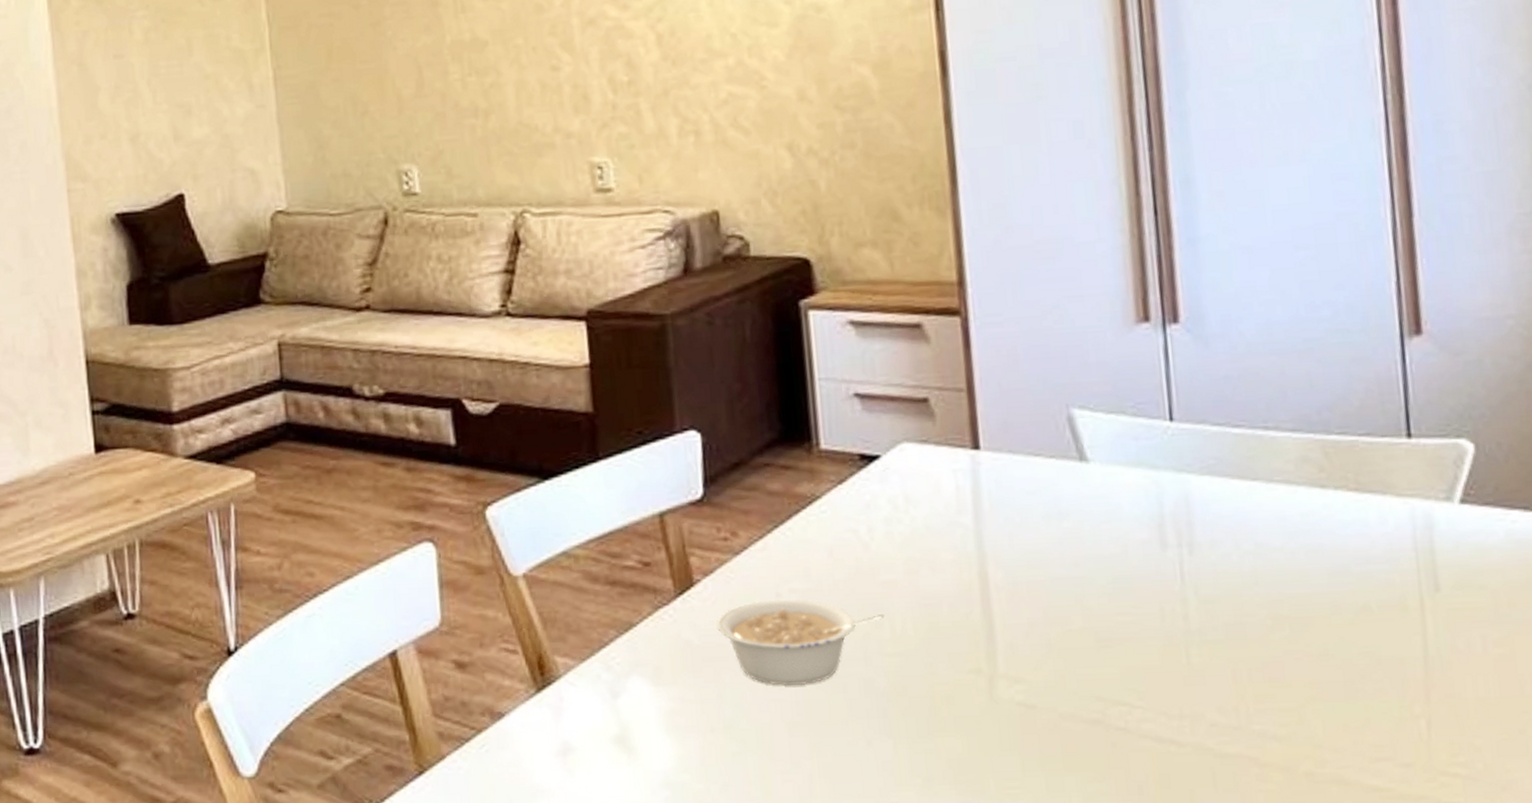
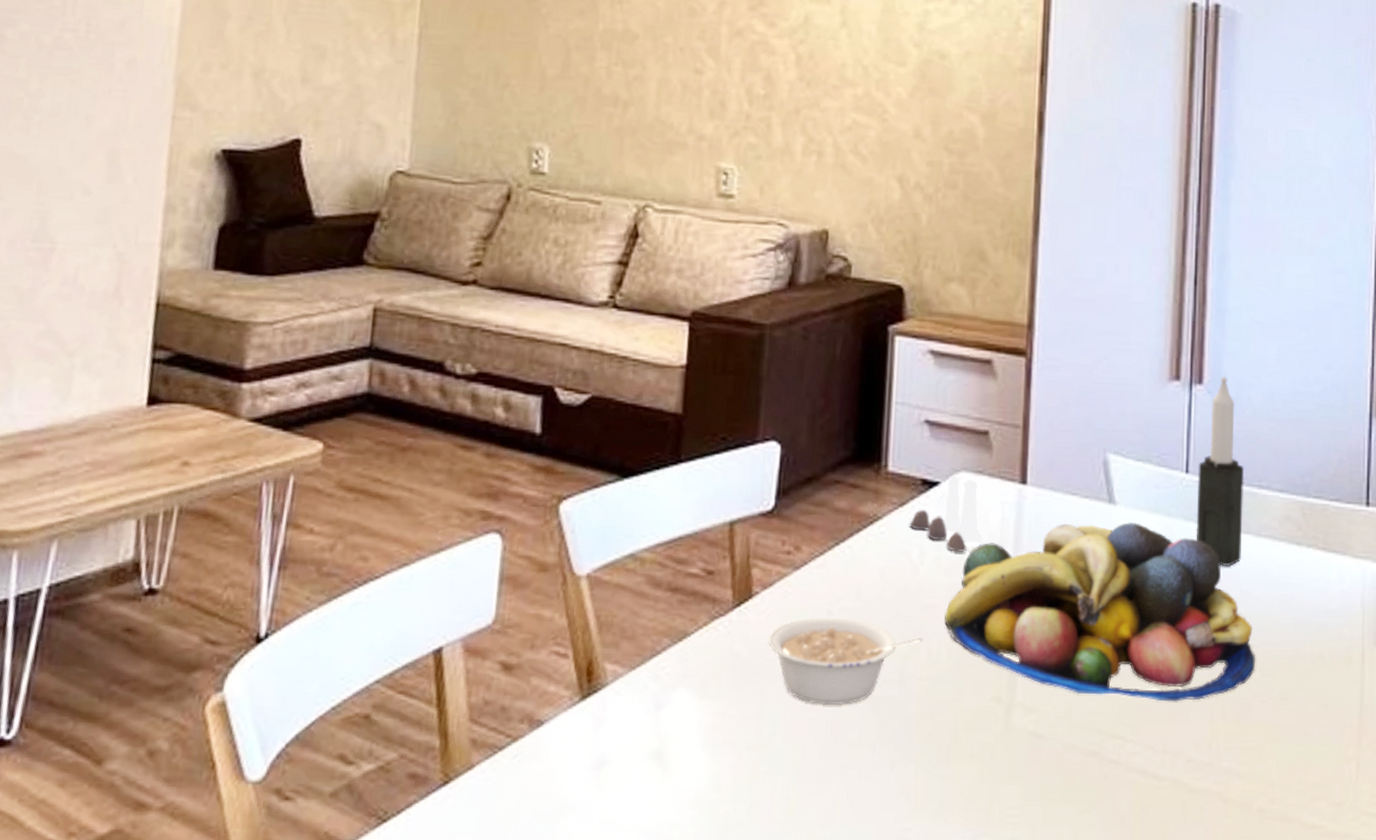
salt and pepper shaker set: none [851,446,936,526] -> present [908,474,982,553]
fruit bowl: none [905,478,1284,665] -> present [944,521,1256,702]
candle: none [1184,311,1251,518] -> present [1196,376,1245,567]

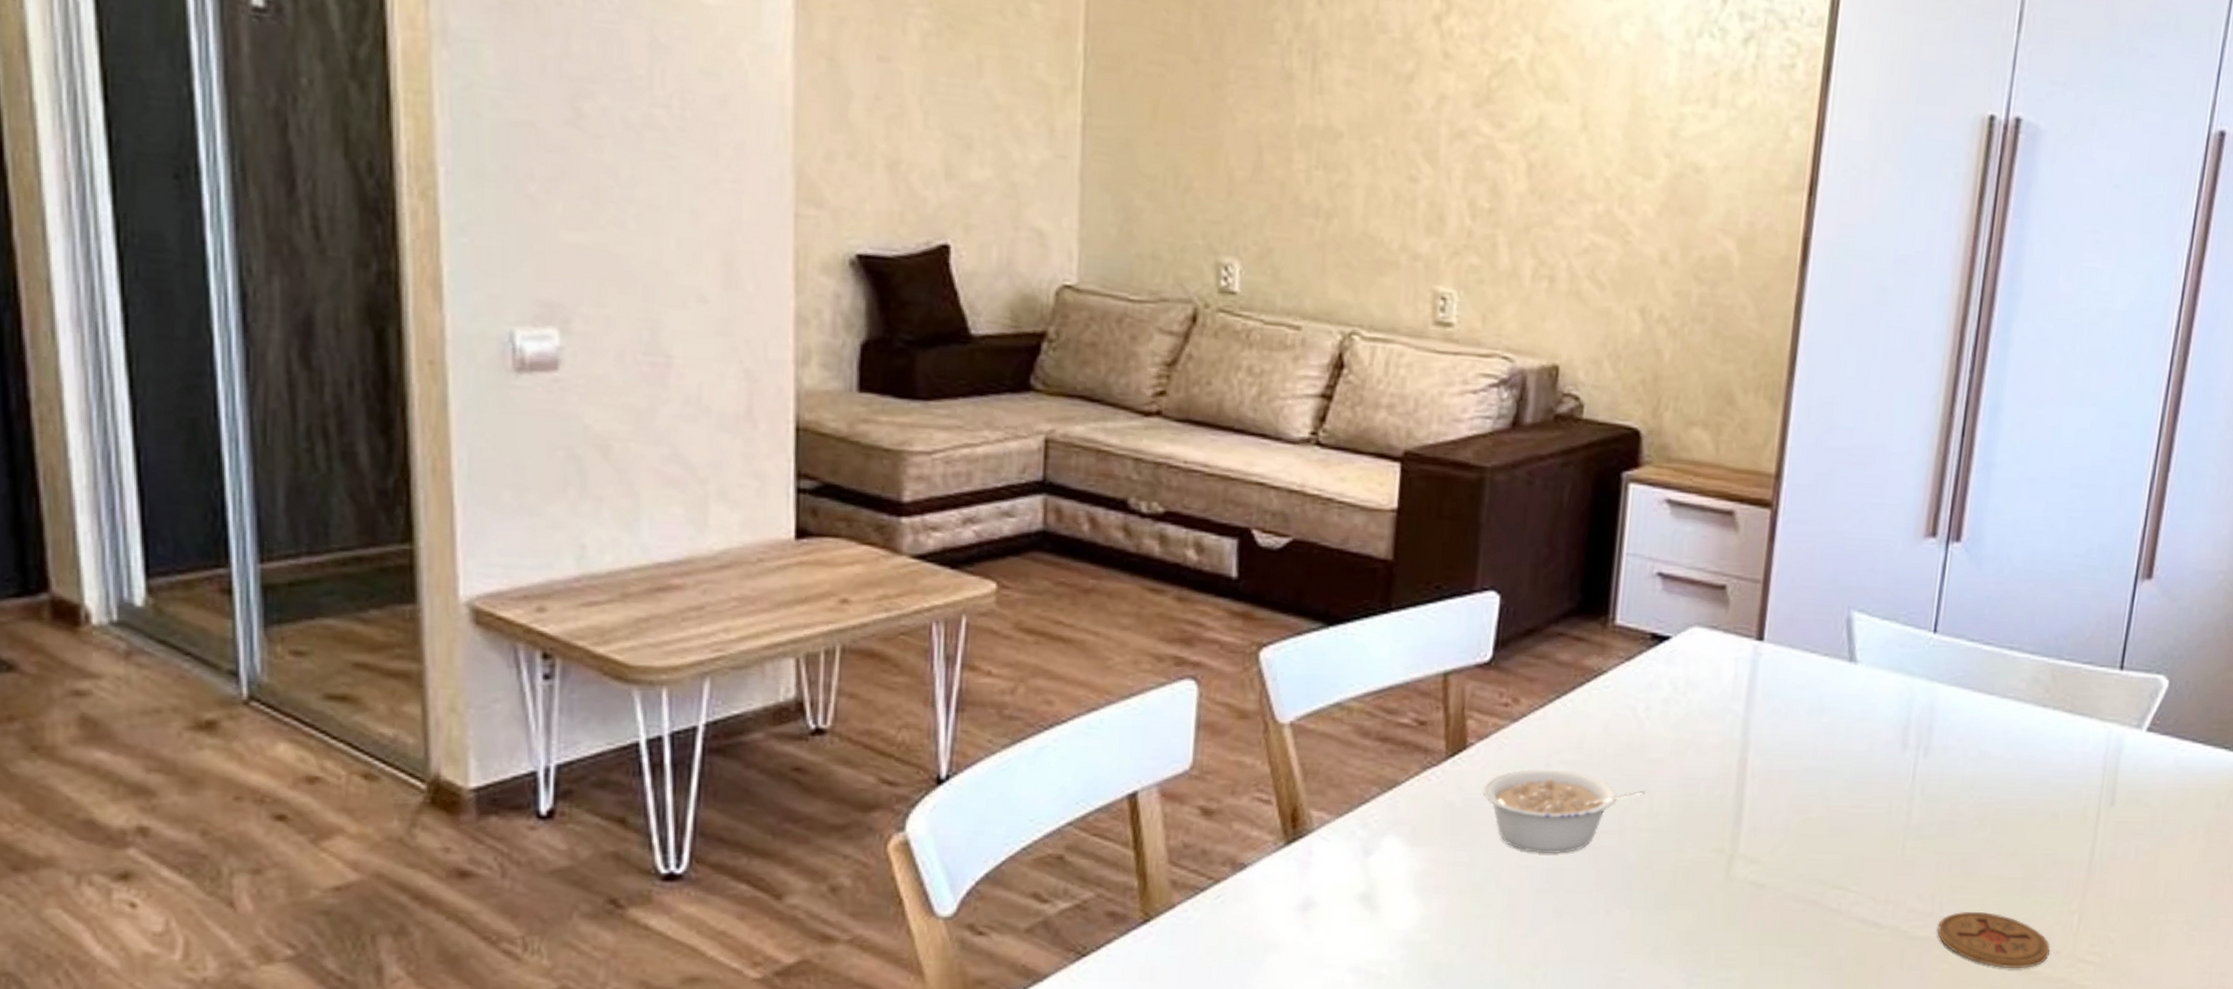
salt and pepper shaker set: present [908,474,982,553] -> none [1635,629,1712,709]
fruit bowl: present [944,521,1256,702] -> none [1668,680,1989,856]
candle: present [1196,376,1245,567] -> none [1938,534,1996,728]
coaster: none [1218,760,1331,822] -> present [1937,911,2050,968]

